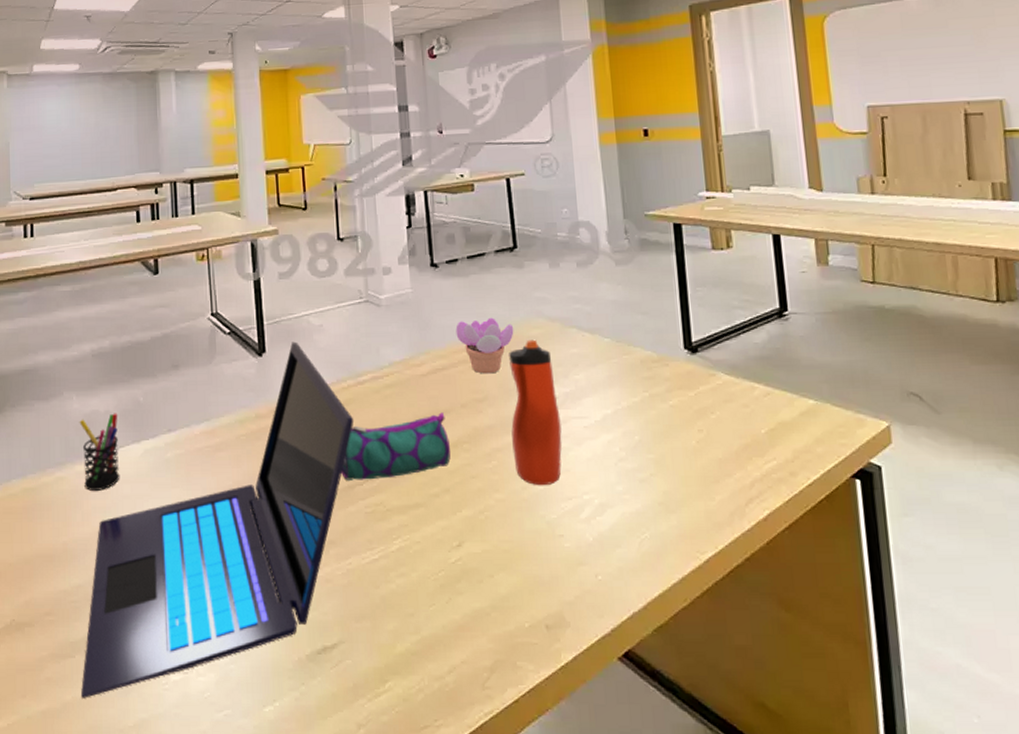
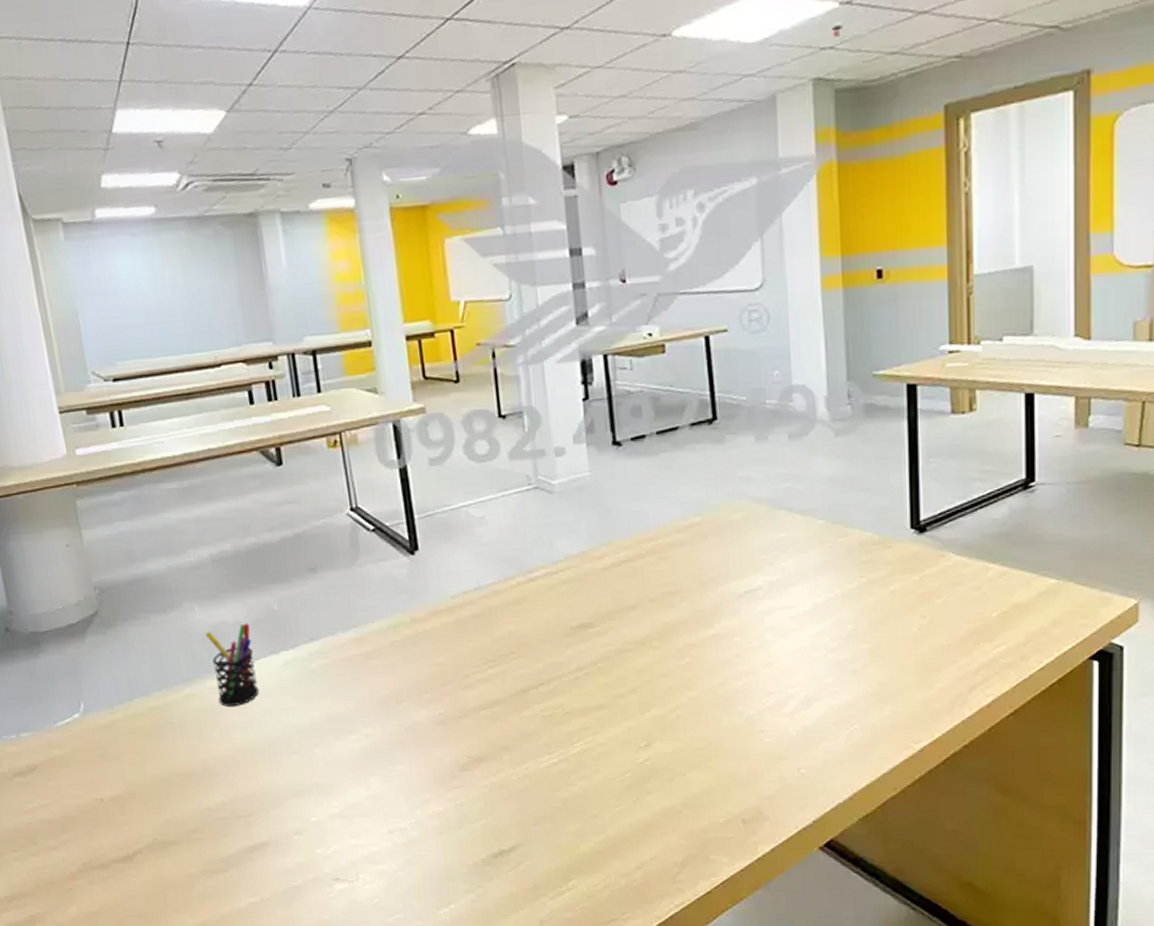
laptop: present [81,341,354,698] -> none [238,536,526,910]
pencil case: present [341,412,451,480] -> none [513,608,638,684]
succulent plant: present [455,317,514,374] -> none [643,501,712,565]
water bottle: present [509,339,562,485] -> none [705,524,765,681]

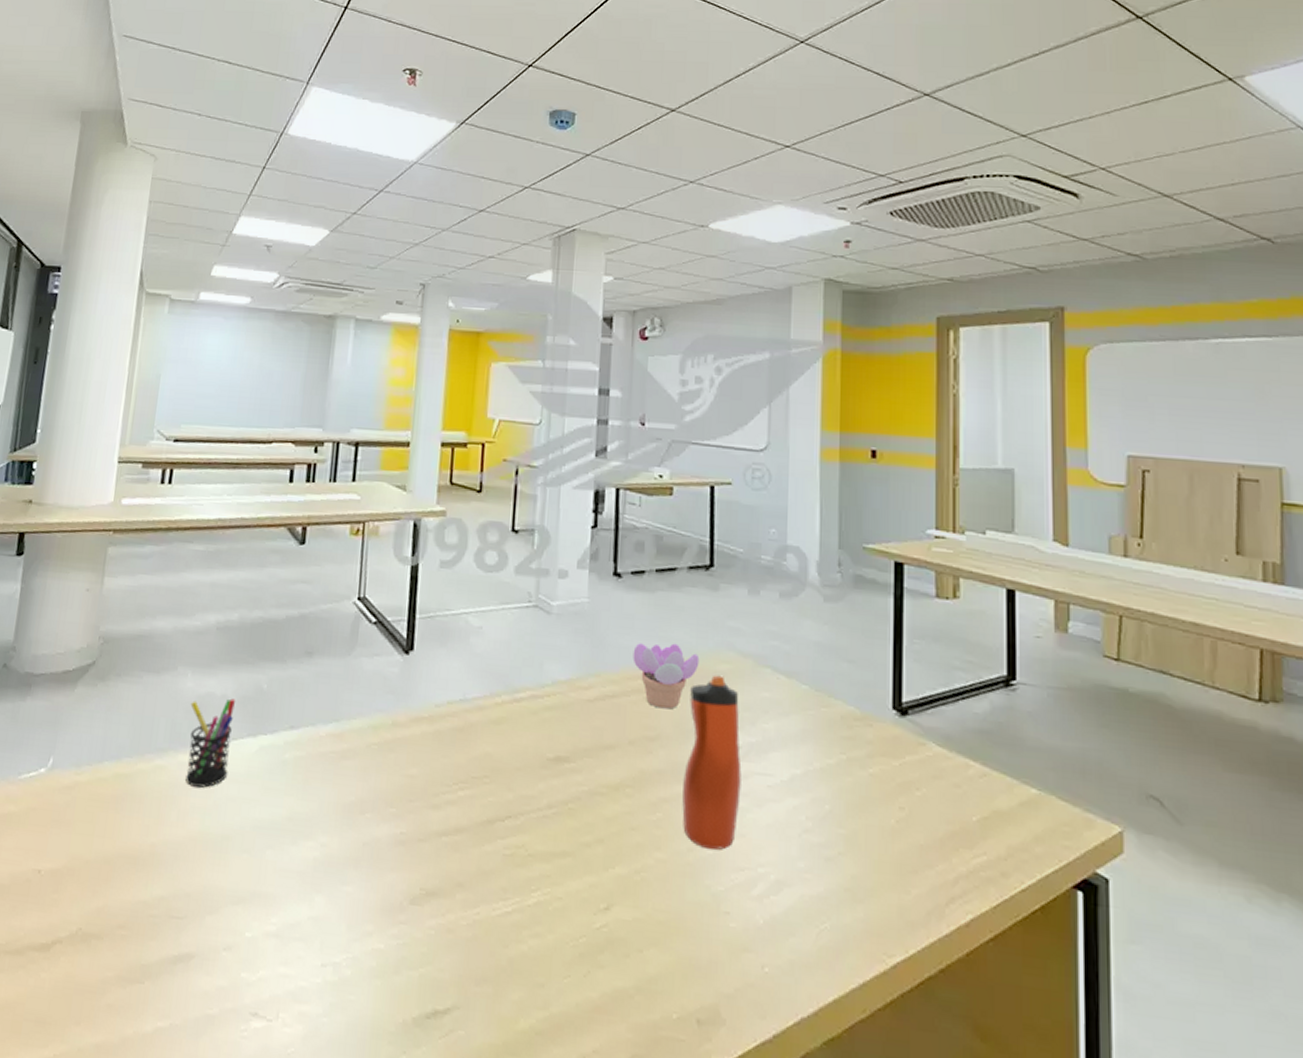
succulent plant: none [643,501,712,565] -> present [633,643,700,710]
water bottle: none [705,524,765,681] -> present [682,675,742,850]

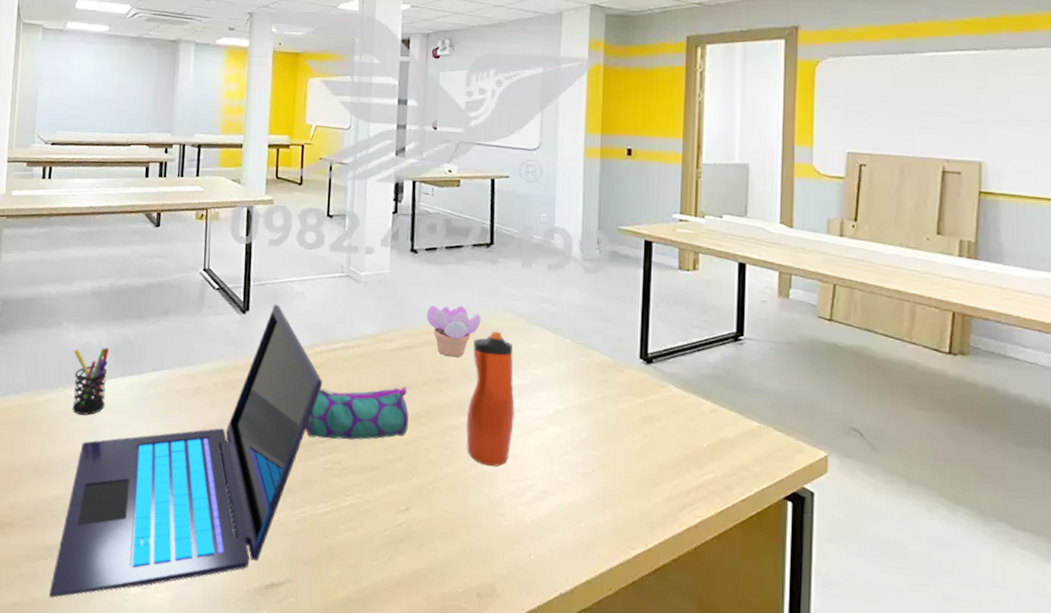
laptop: none [144,642,504,1036] -> present [50,304,323,598]
pencil case: none [481,747,611,817] -> present [306,386,409,440]

